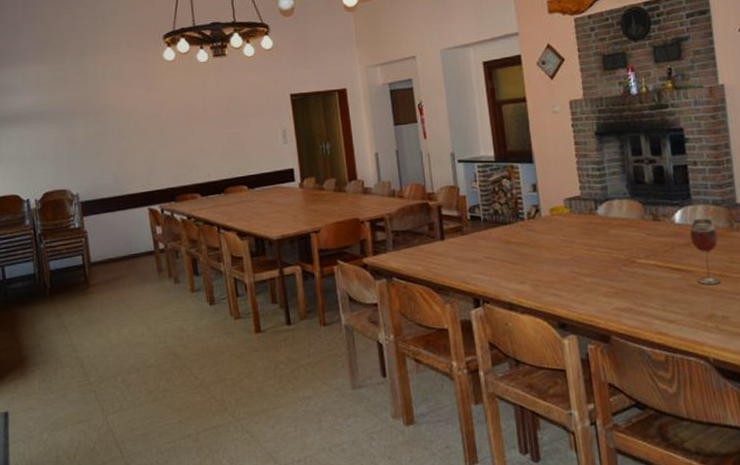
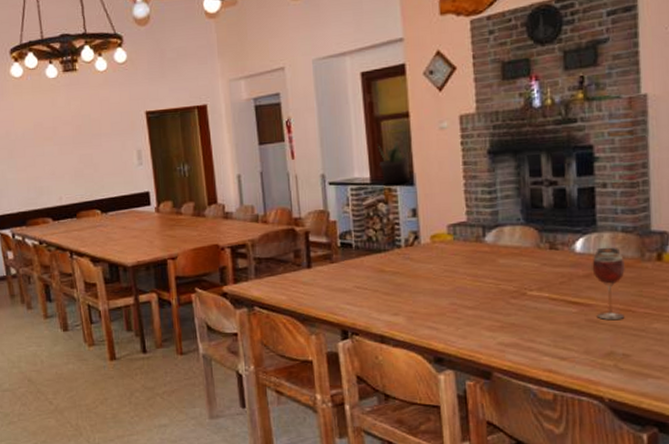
planter: none [500,123,529,163] -> present [377,141,410,185]

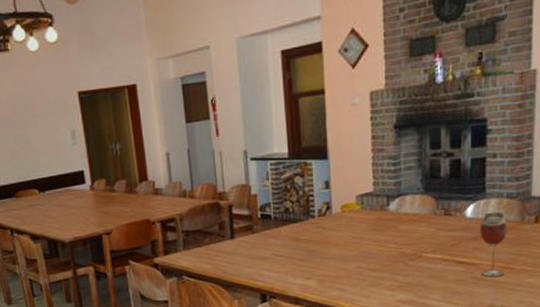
planter: present [377,141,410,185] -> none [295,117,324,160]

